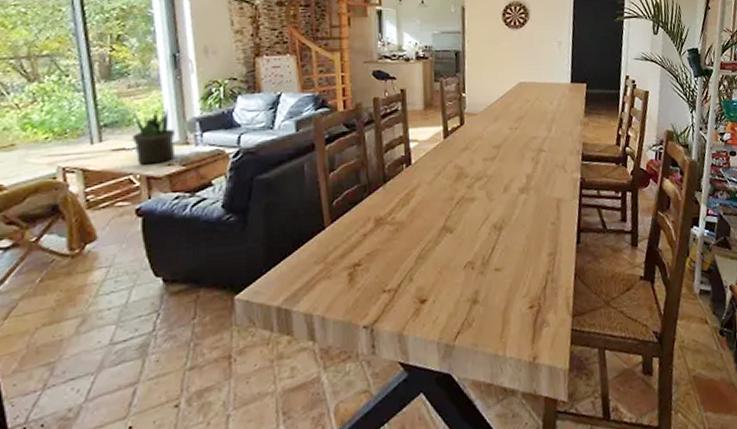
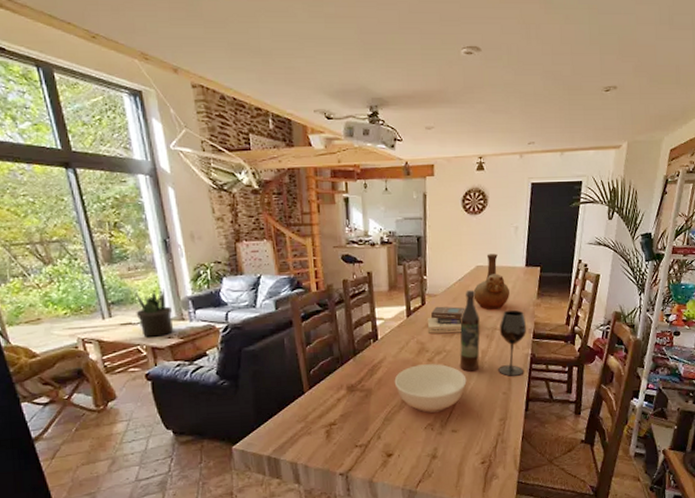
bowl: none [429,191,511,249] -> present [394,364,467,413]
books: none [467,126,508,157] -> present [428,306,465,334]
wine bottle: none [502,107,525,200] -> present [459,289,480,372]
vase: none [516,69,555,130] -> present [473,253,510,310]
wineglass: none [544,129,575,204] -> present [498,309,527,376]

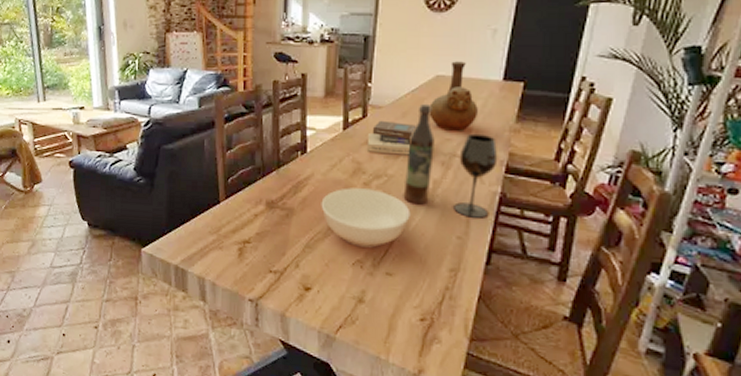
planter: present [134,289,174,337] -> none [67,76,99,125]

